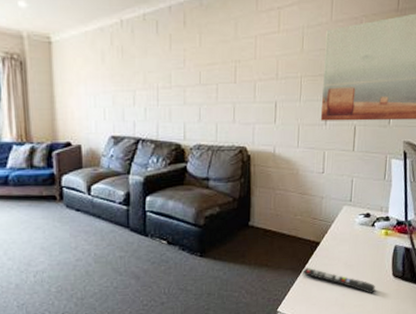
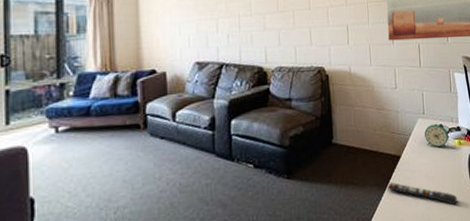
alarm clock: none [349,211,376,238] -> present [425,123,449,148]

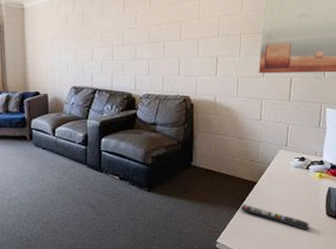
alarm clock: present [425,123,449,148] -> none [284,155,310,179]

